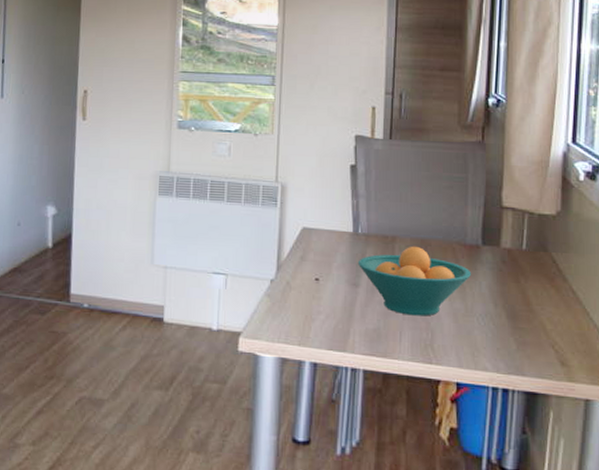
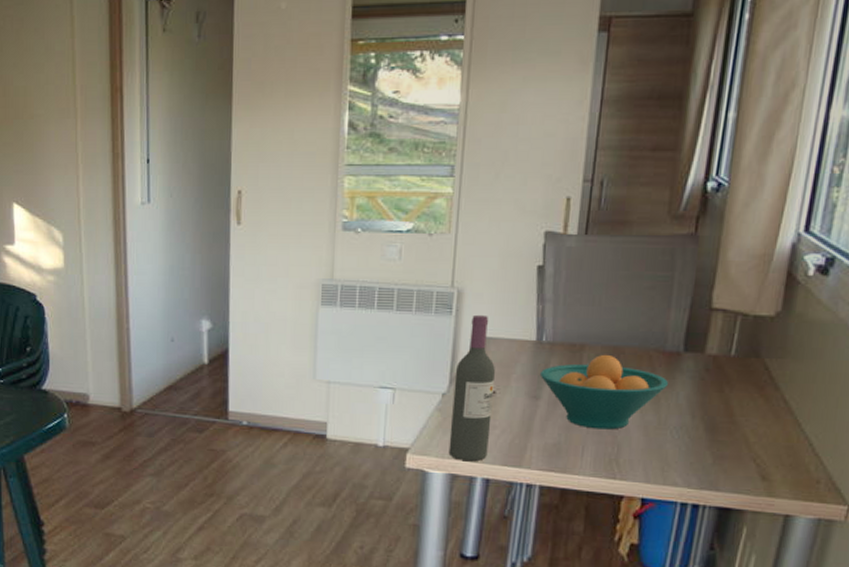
wine bottle: none [278,207,317,345] -> present [448,314,495,461]

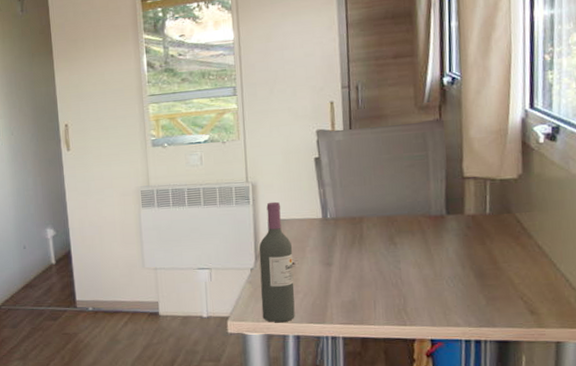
fruit bowl: present [539,354,669,430] -> none [329,223,439,286]

